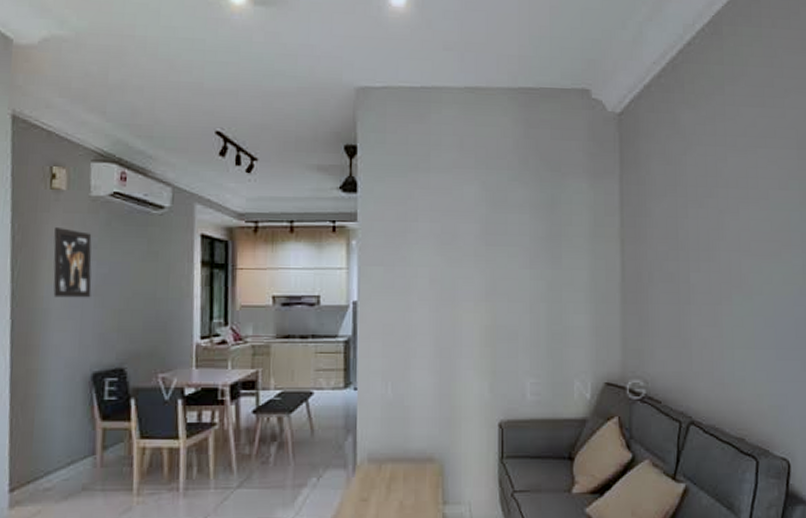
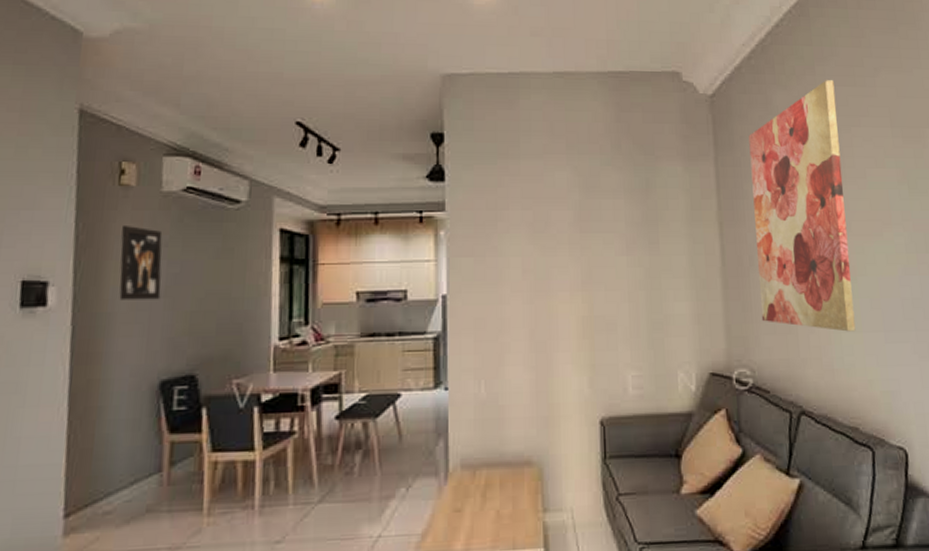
wall art: none [654,100,748,348] -> present [748,80,856,332]

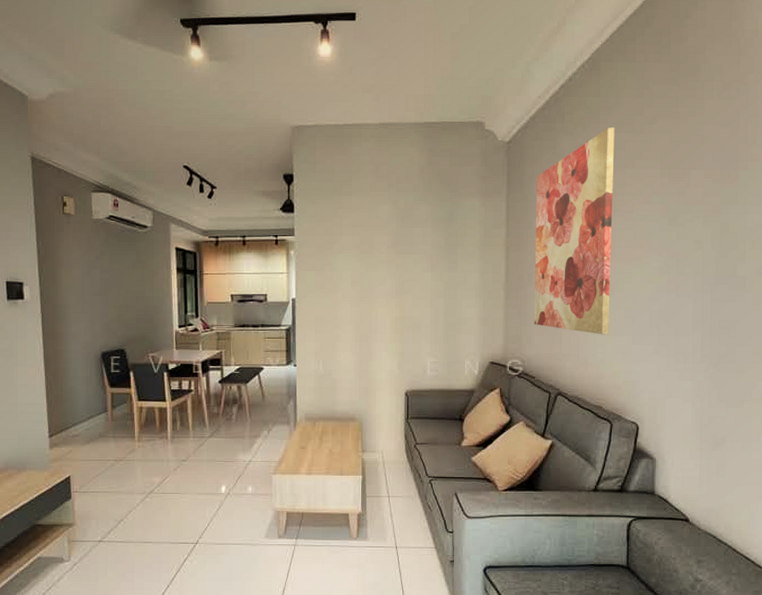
wall art: present [119,224,163,300] -> none [68,243,97,297]

